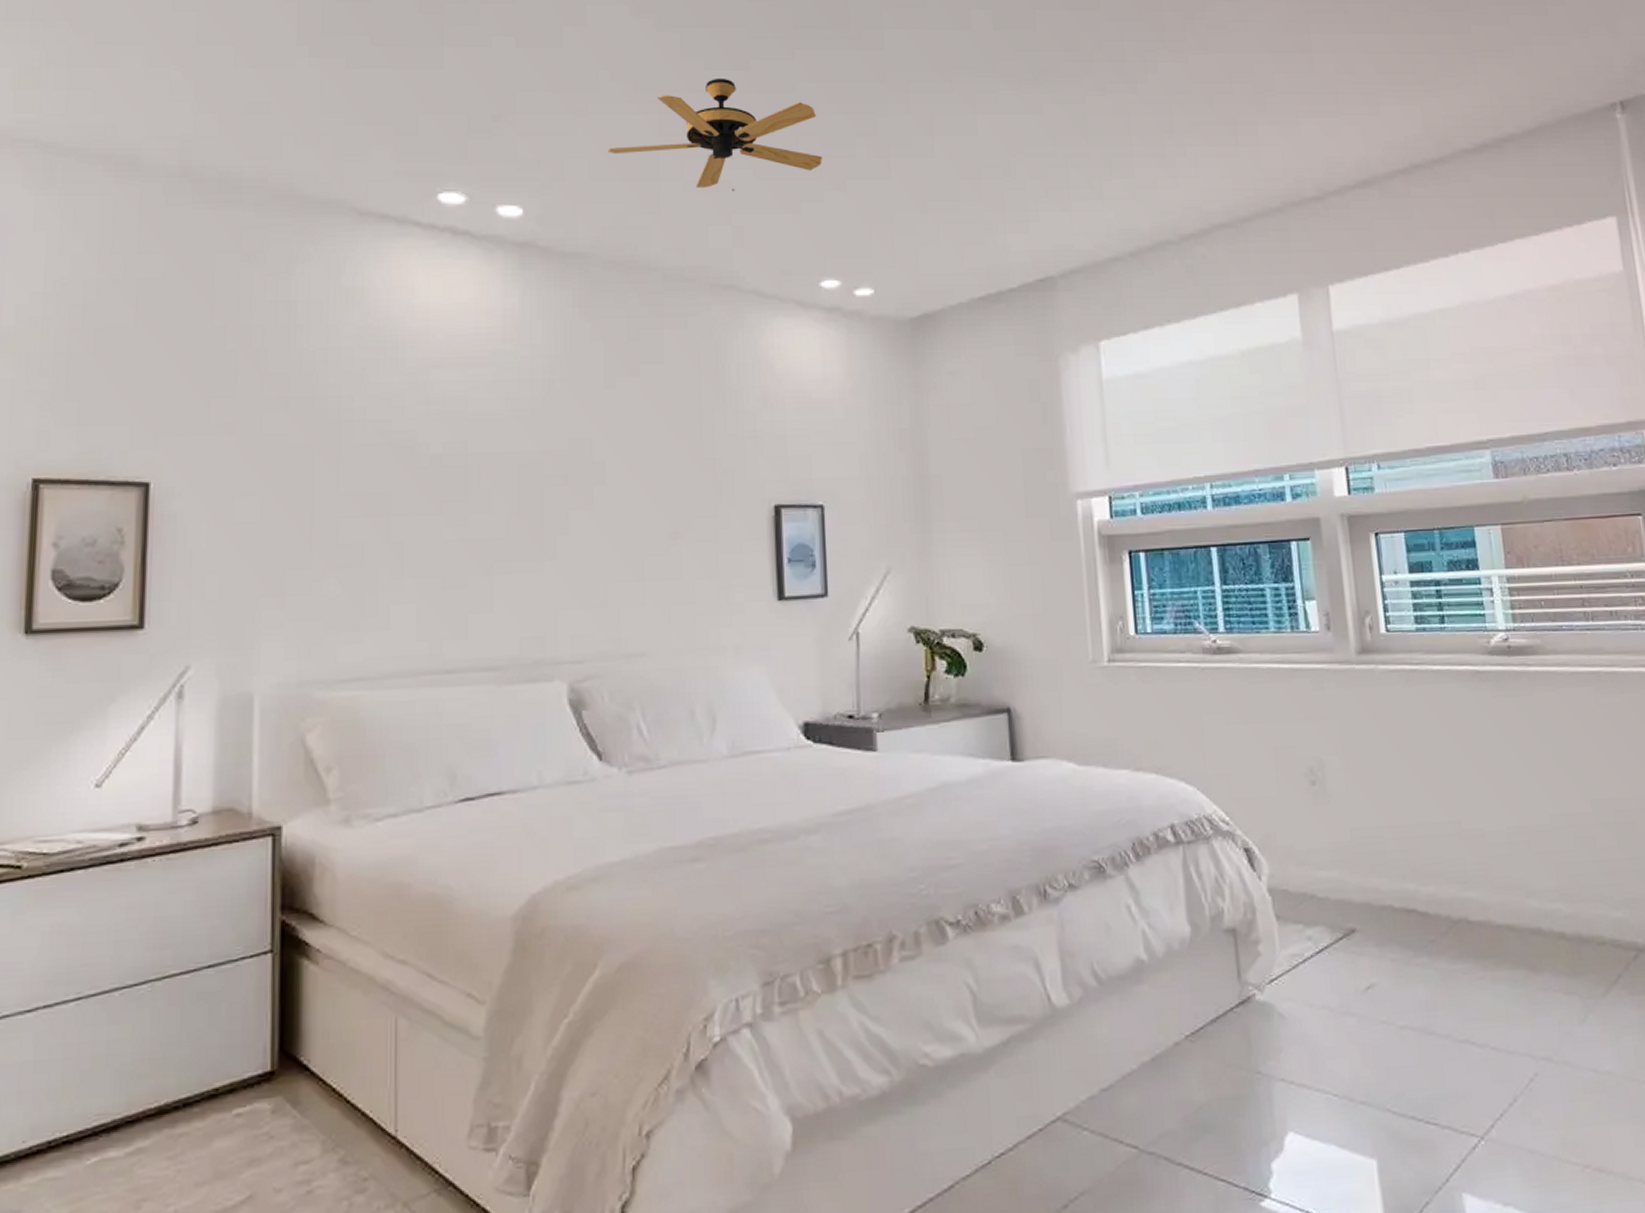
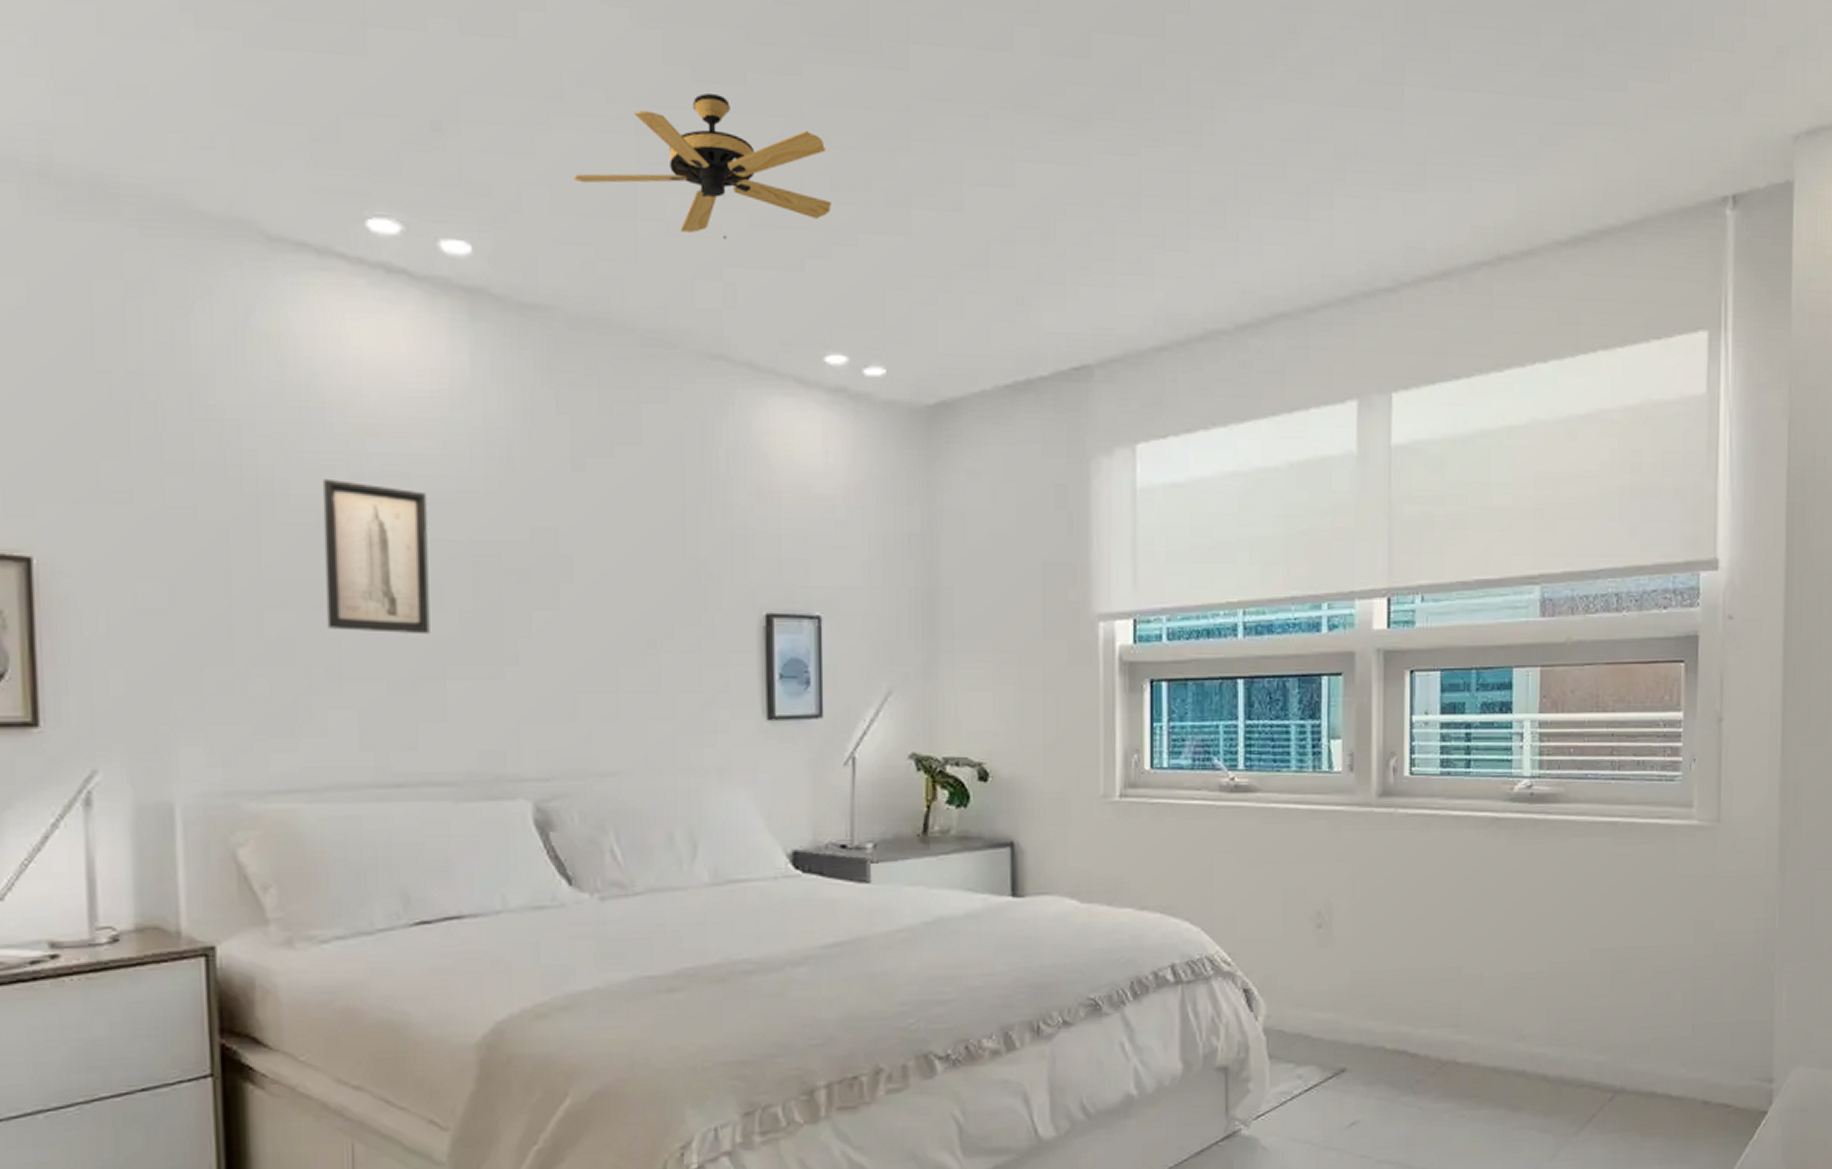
wall art: none [392,405,481,536] -> present [322,478,430,635]

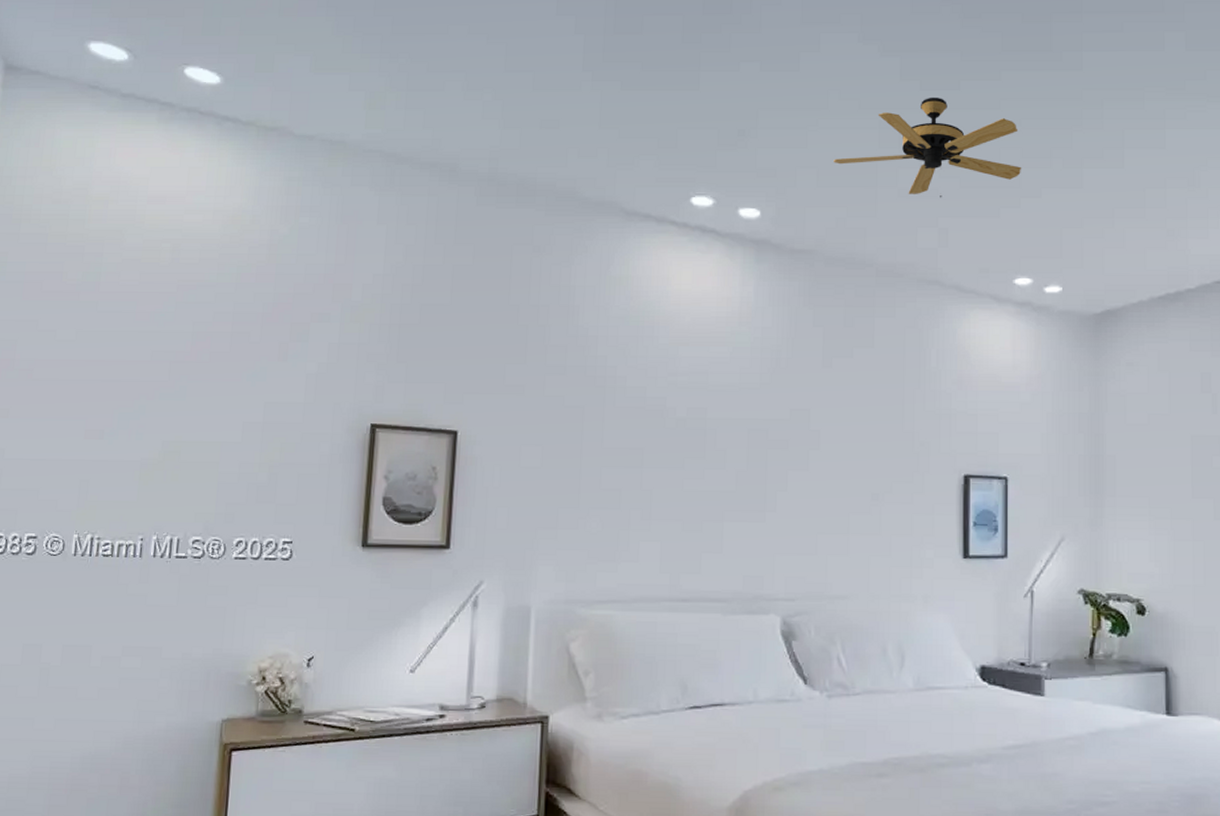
wall art: present [322,478,430,635] -> none [644,375,718,488]

